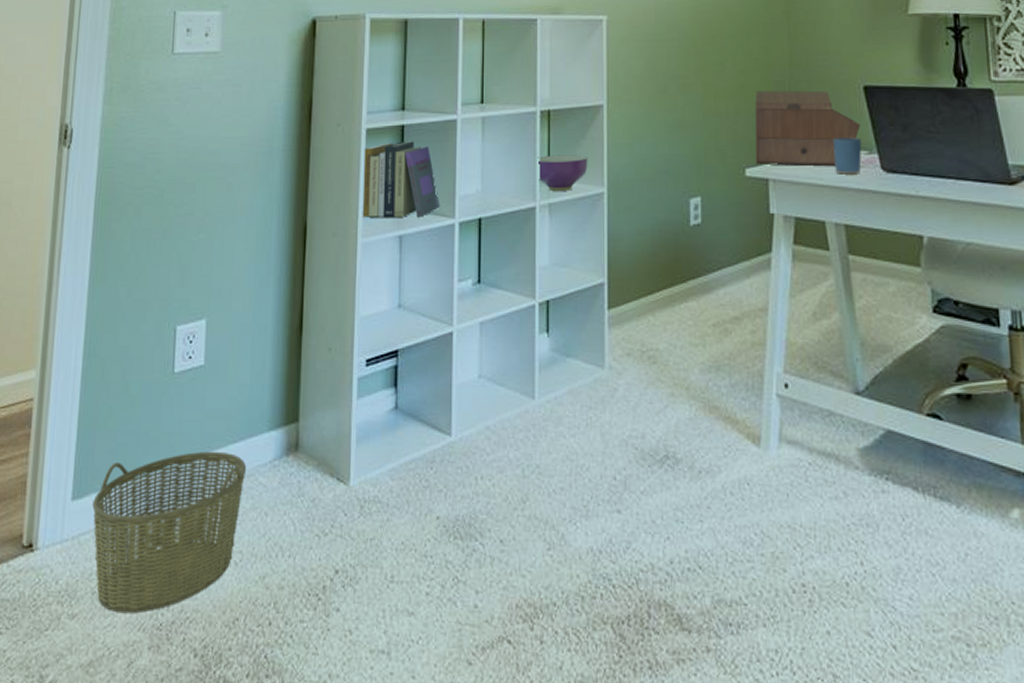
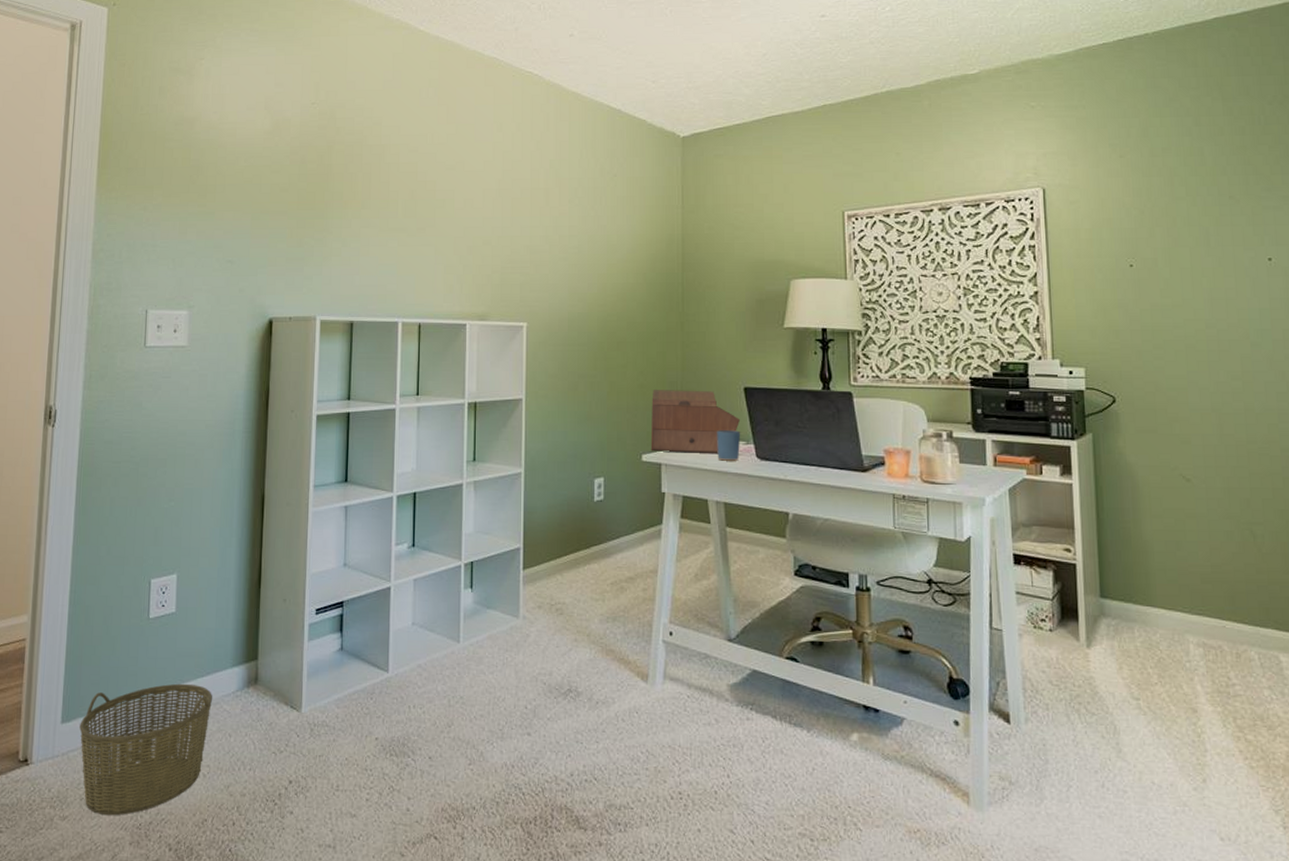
books: present [362,141,441,217] -> none [313,426,381,491]
bowl: present [537,155,588,191] -> none [465,440,508,471]

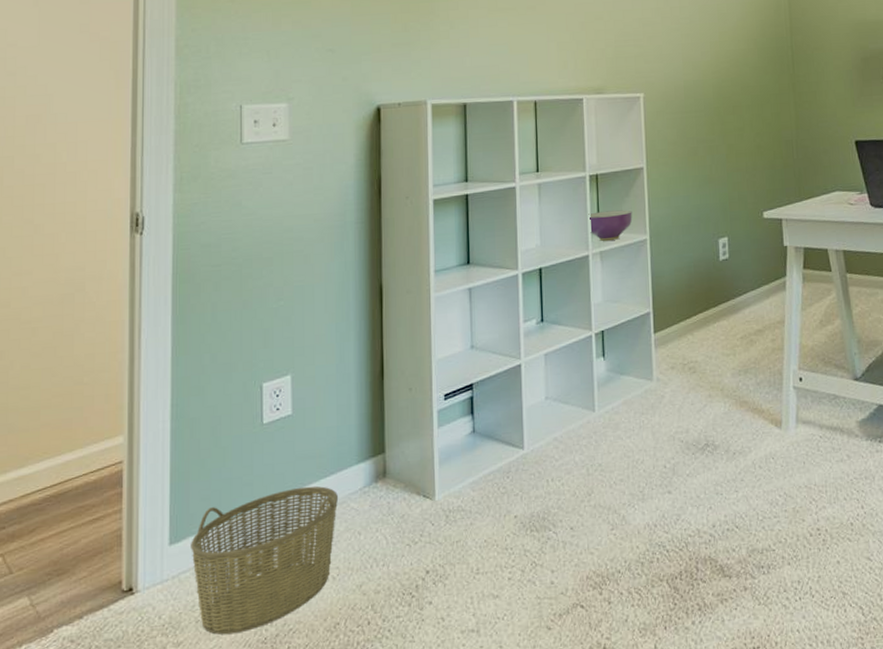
bowl: none [465,440,508,471] -> present [588,209,633,241]
sewing box: present [650,390,740,453] -> none [769,146,853,208]
mug: present [717,430,741,461] -> none [832,181,855,212]

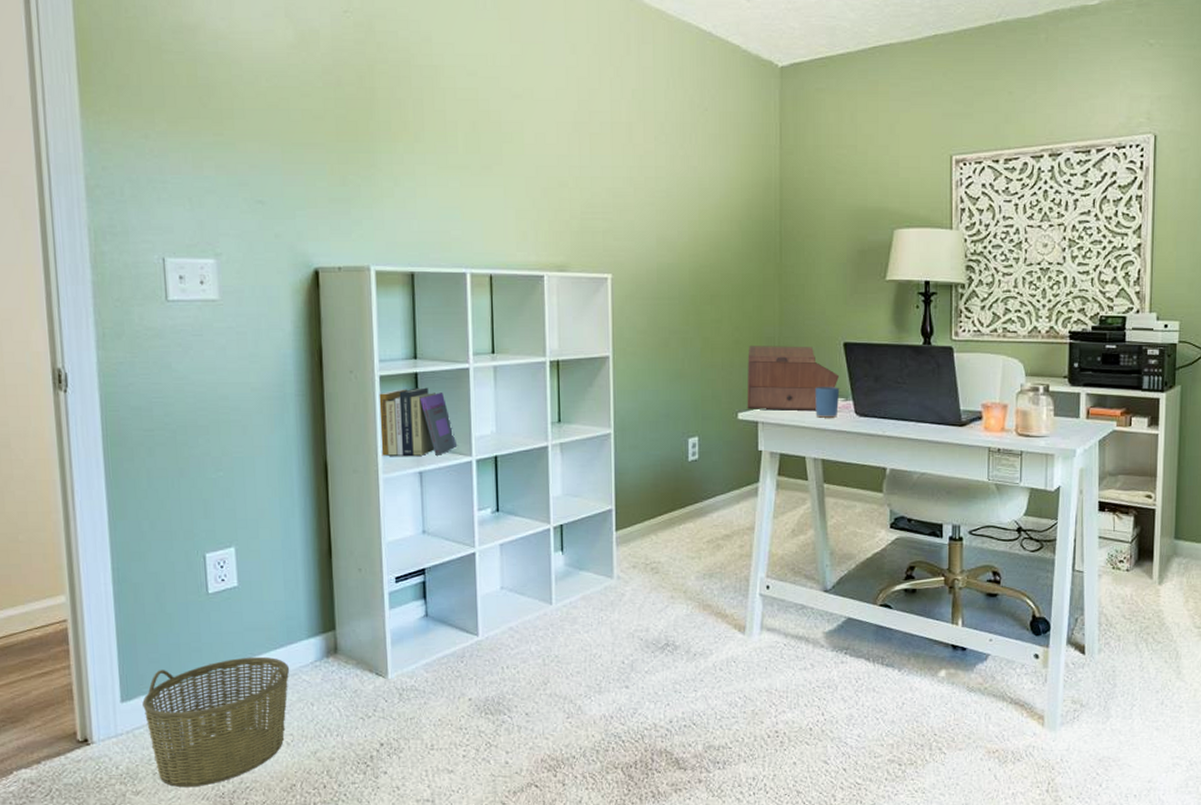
books: none [432,207,505,275] -> present [379,387,458,456]
bowl: present [588,209,633,241] -> none [548,400,596,432]
sewing box: none [769,146,853,208] -> present [747,346,839,411]
mug: none [832,181,855,212] -> present [815,387,840,418]

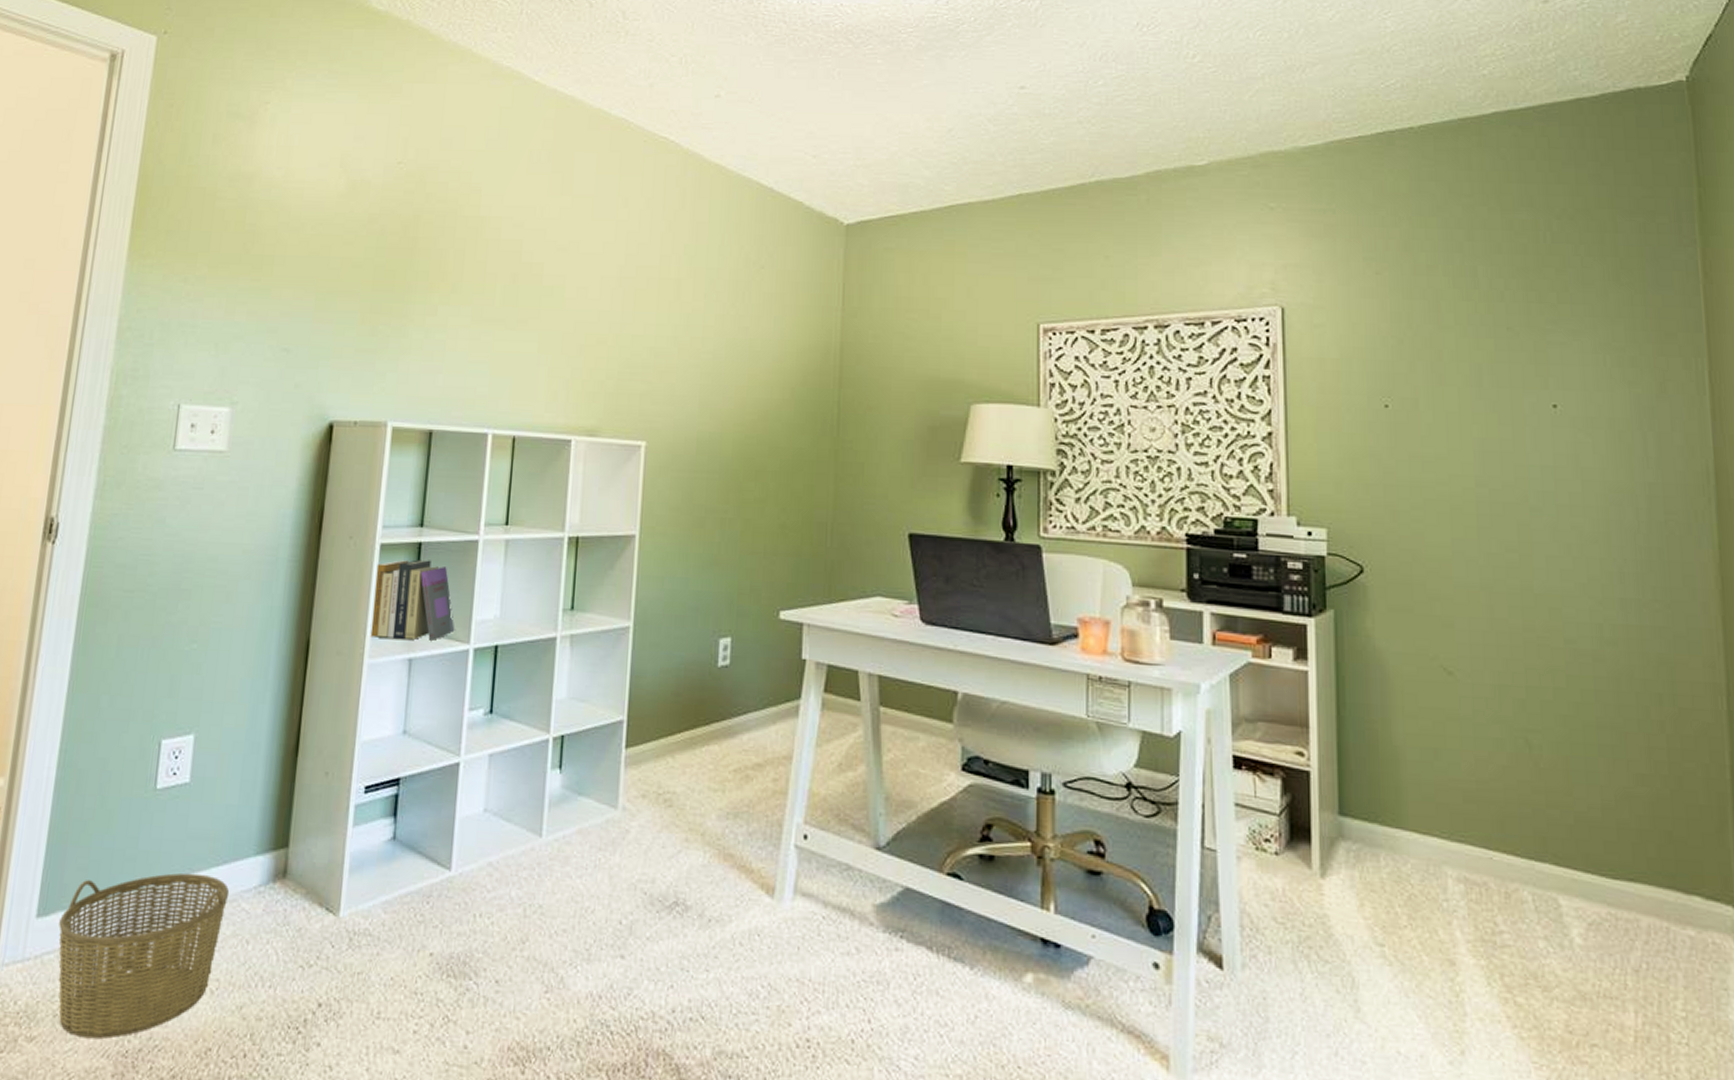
sewing box: present [747,346,839,411] -> none [790,531,902,614]
mug: present [815,387,840,418] -> none [872,585,903,624]

